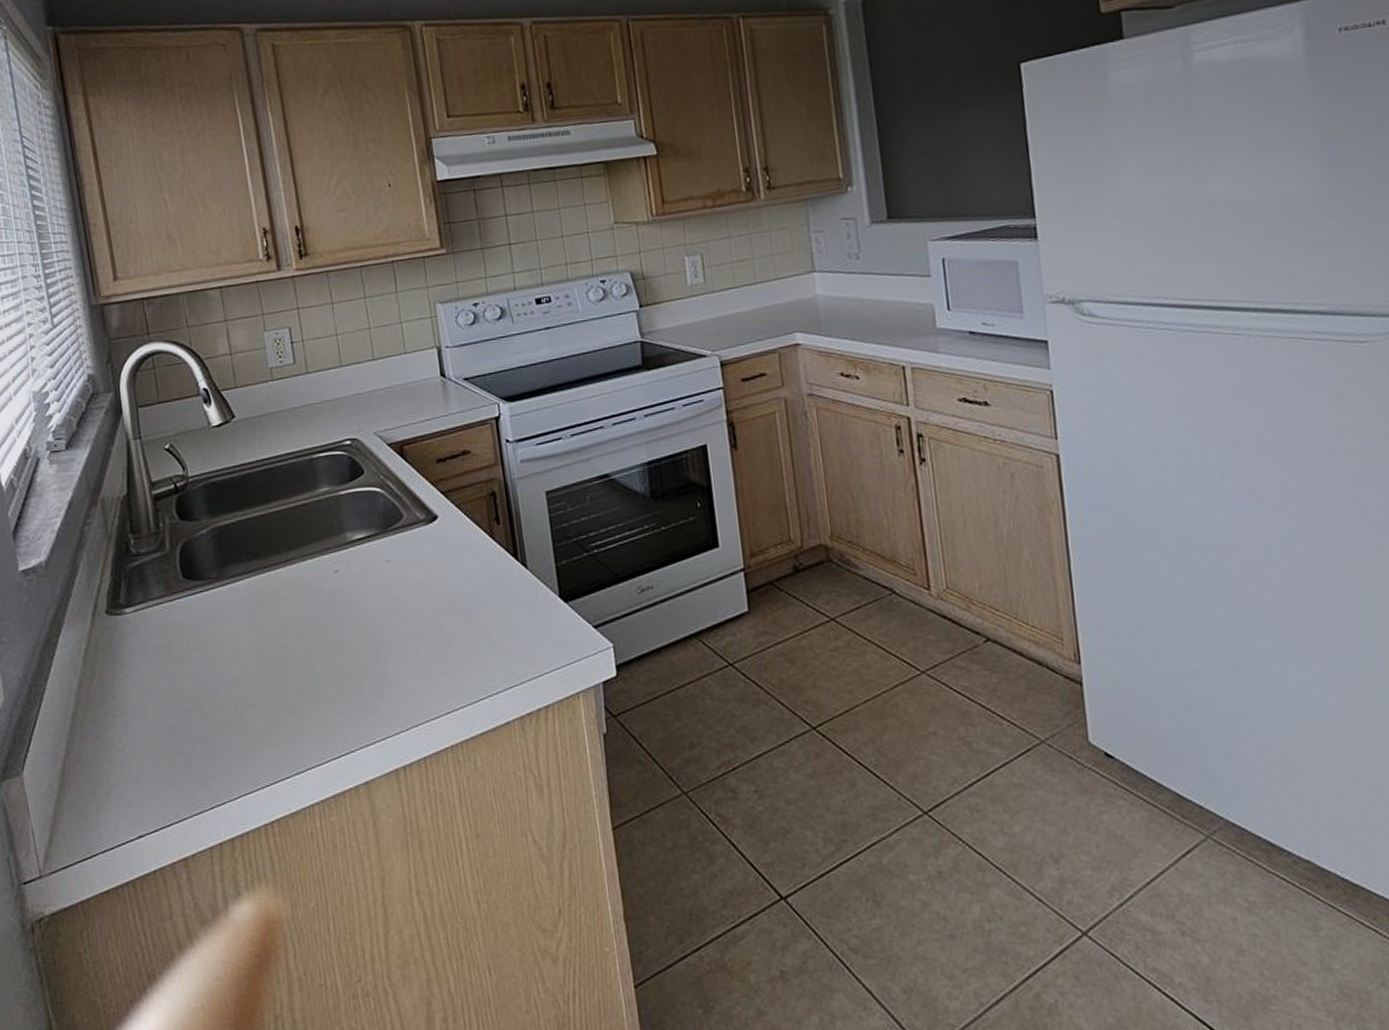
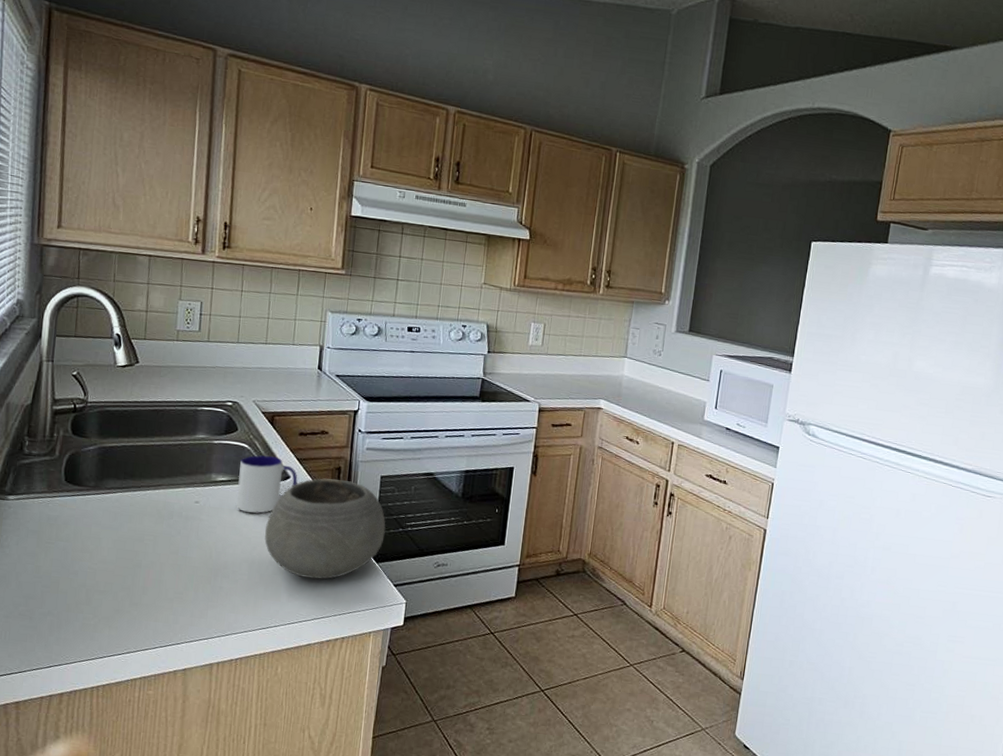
mug: none [376,494,448,572] -> present [236,455,298,513]
bowl: none [422,506,568,639] -> present [265,478,386,580]

